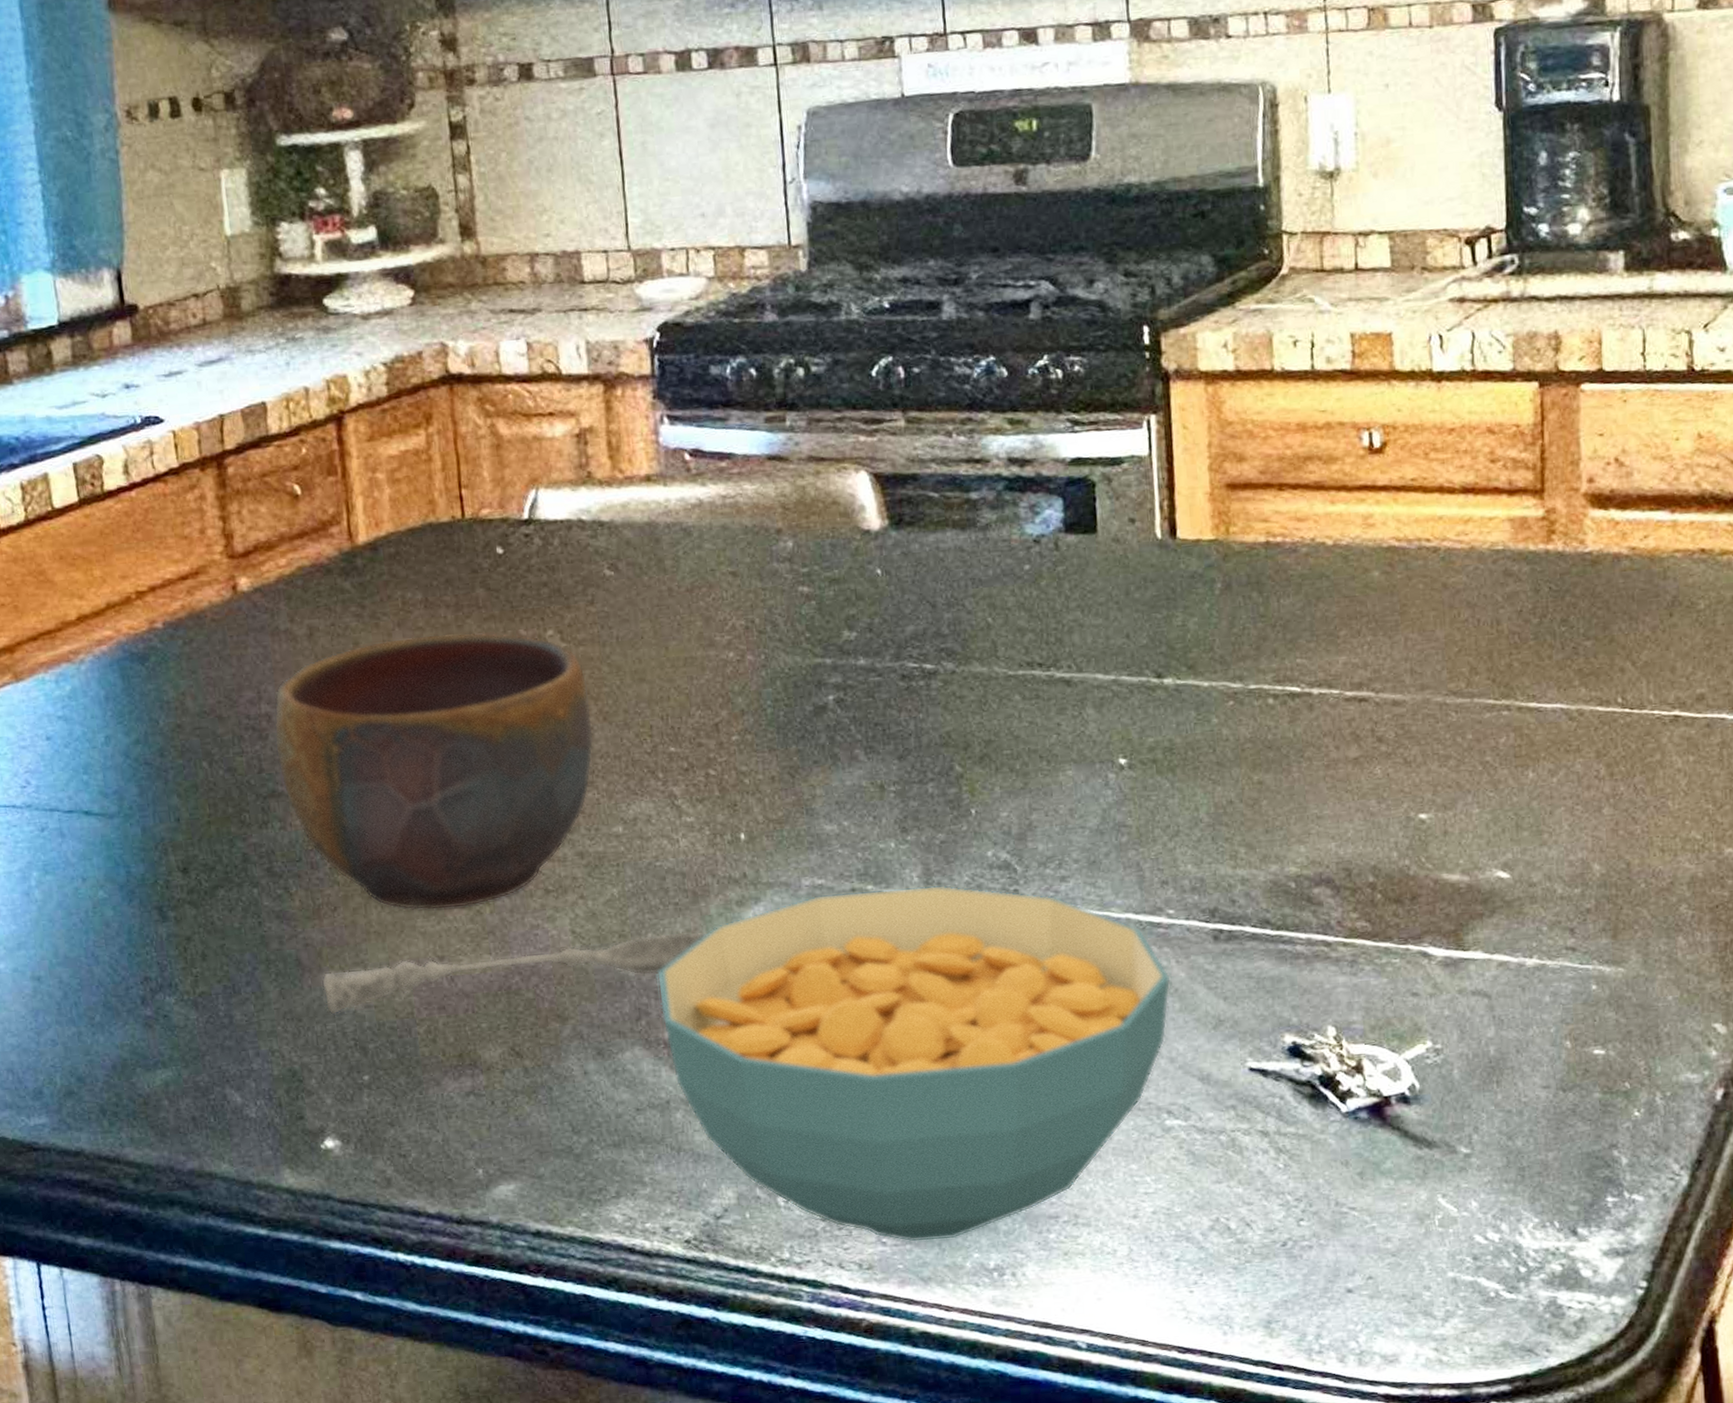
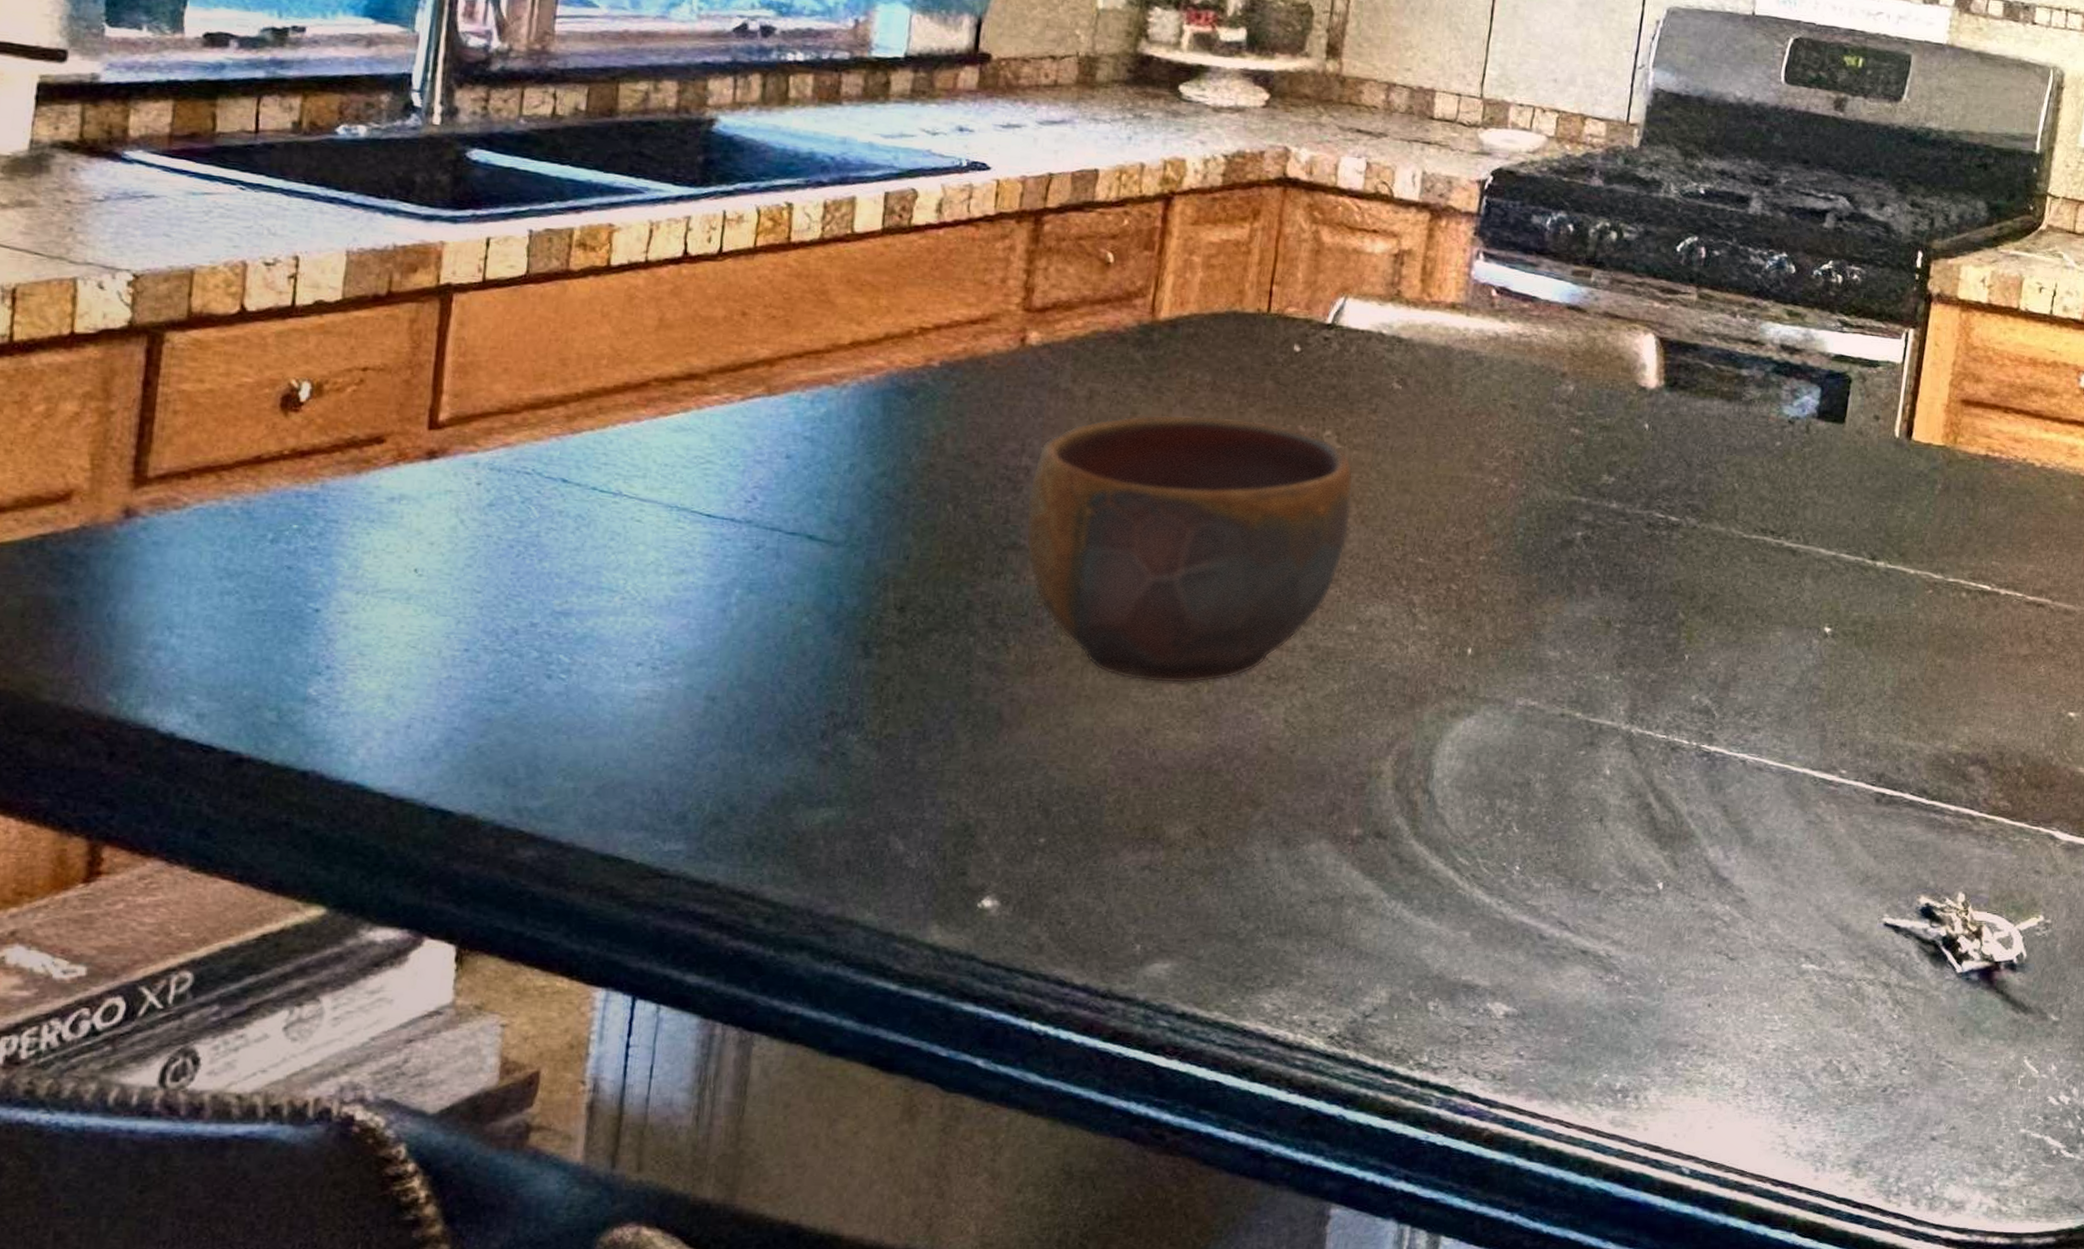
soupspoon: present [321,931,707,1015] -> none [1017,727,1416,773]
cereal bowl: present [656,884,1171,1243] -> none [1354,715,1832,1059]

